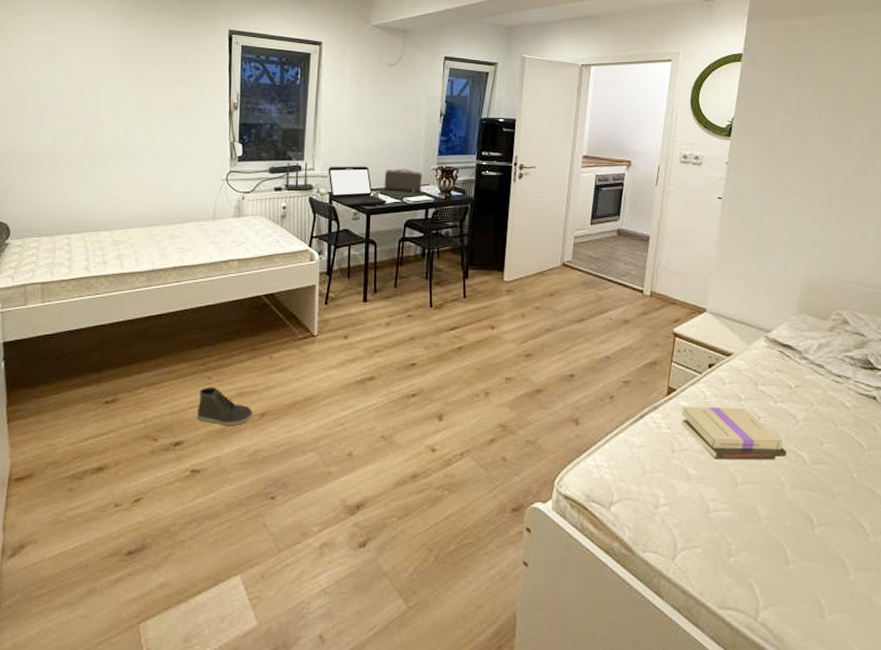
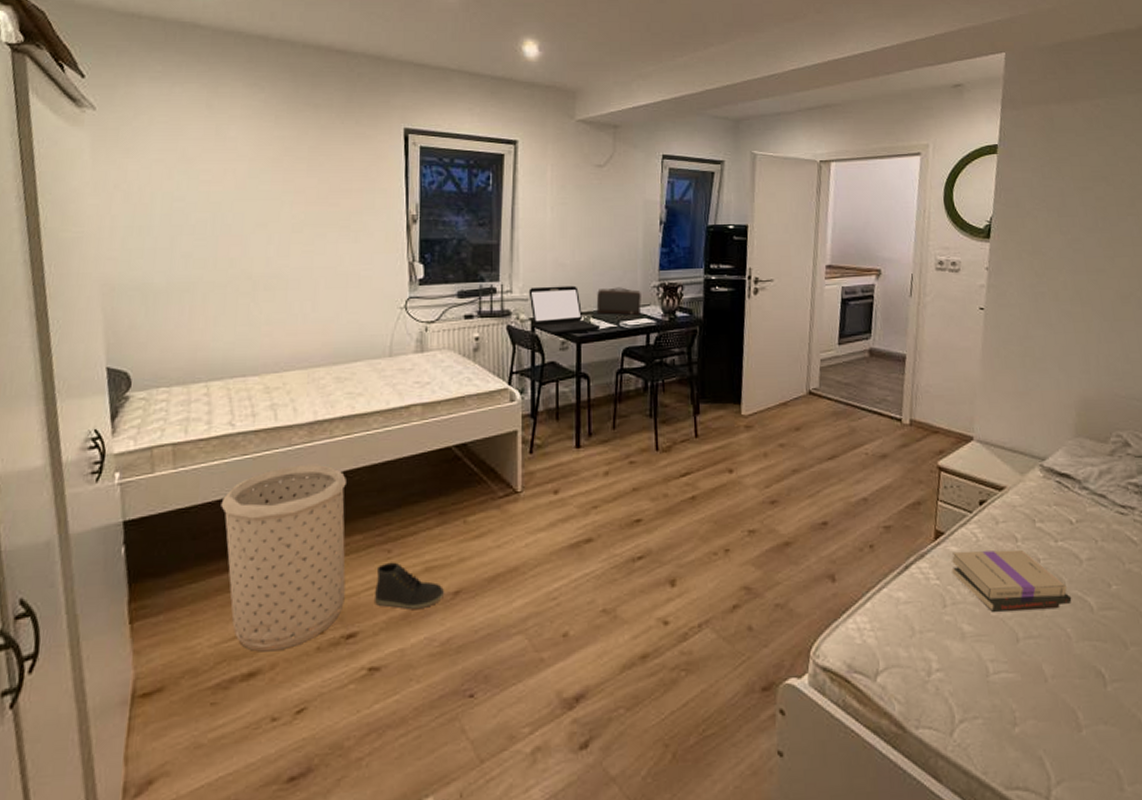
laundry basket: none [78,304,177,452] -> present [221,464,346,652]

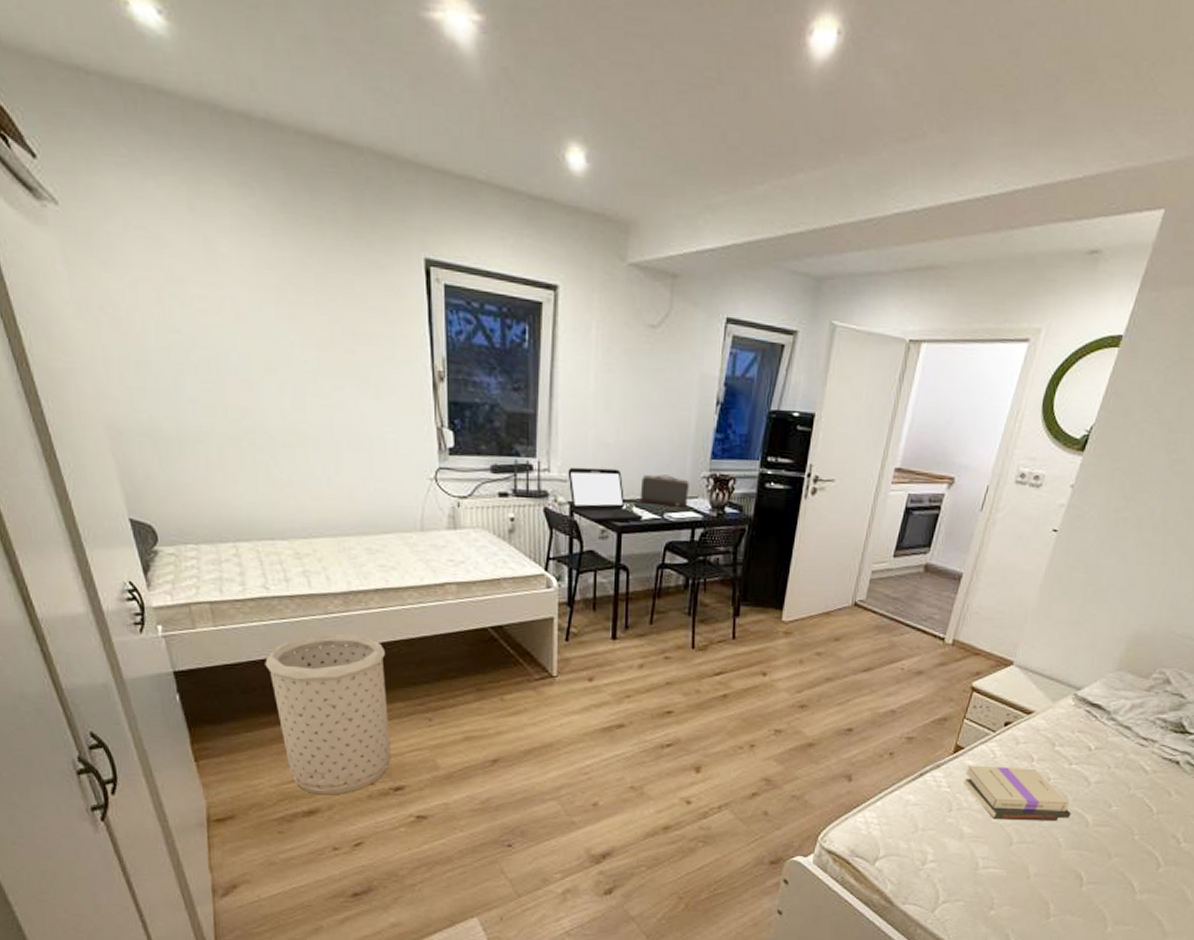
sneaker: present [375,562,445,609] -> none [419,729,484,771]

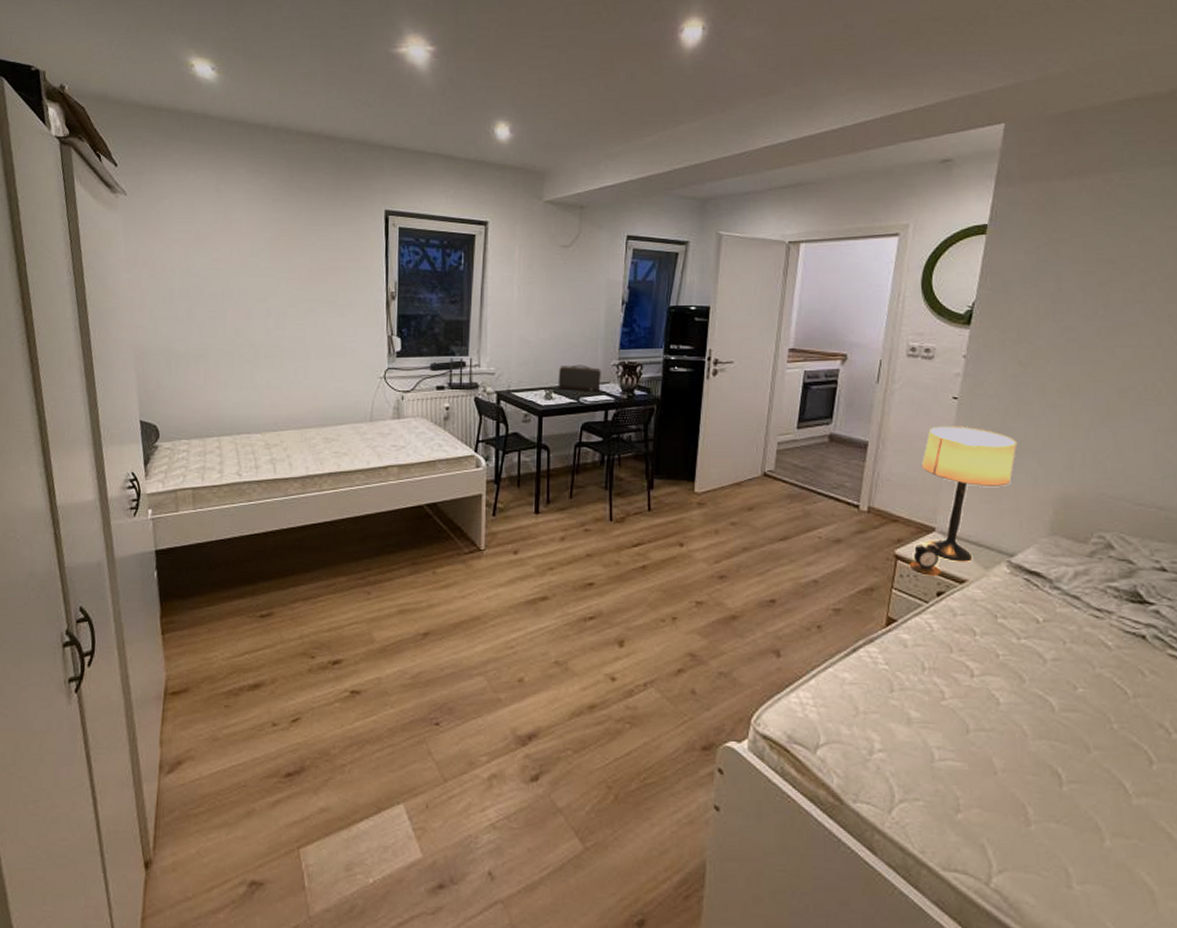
laundry basket: present [265,632,391,795] -> none [231,512,333,669]
laptop: present [568,467,644,523] -> none [495,362,562,409]
books: present [963,765,1072,822] -> none [902,639,1031,705]
alarm clock: none [984,675,1015,707] -> present [910,542,941,576]
table lamp: none [1001,559,1105,694] -> present [921,426,1017,562]

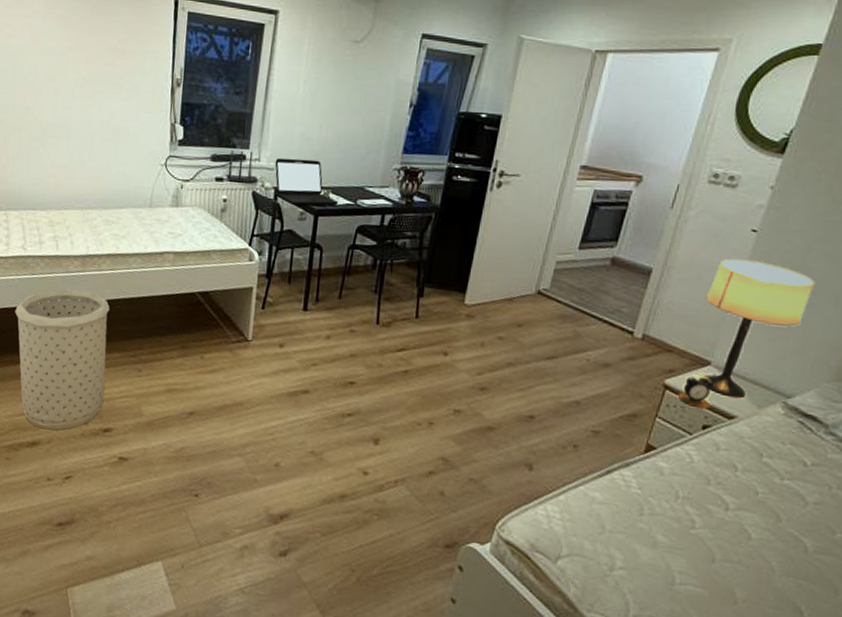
laundry basket: none [231,512,333,669] -> present [15,289,109,431]
laptop: none [495,362,562,409] -> present [275,158,339,207]
speaker: present [558,364,601,393] -> none [336,166,382,196]

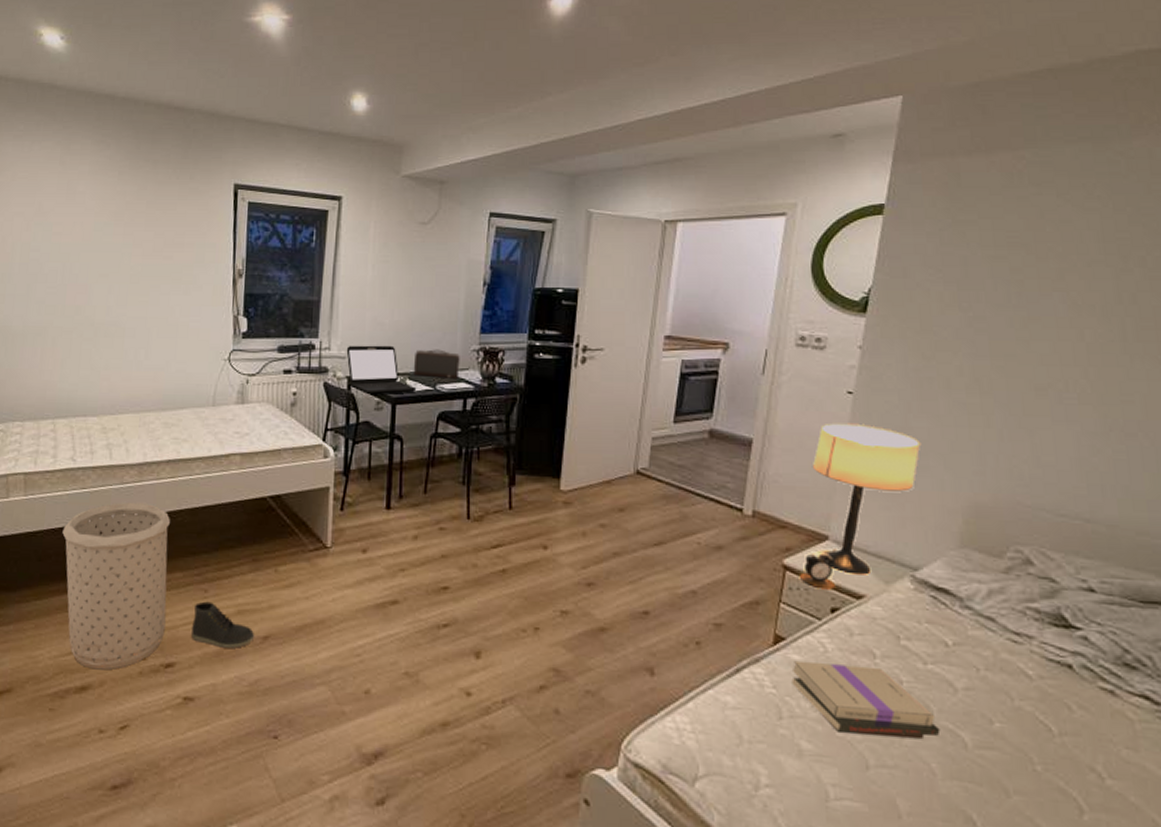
sneaker: none [126,379,182,420] -> present [191,601,255,648]
speaker: none [336,166,382,196] -> present [413,349,460,380]
books: none [656,467,786,542] -> present [791,660,941,740]

